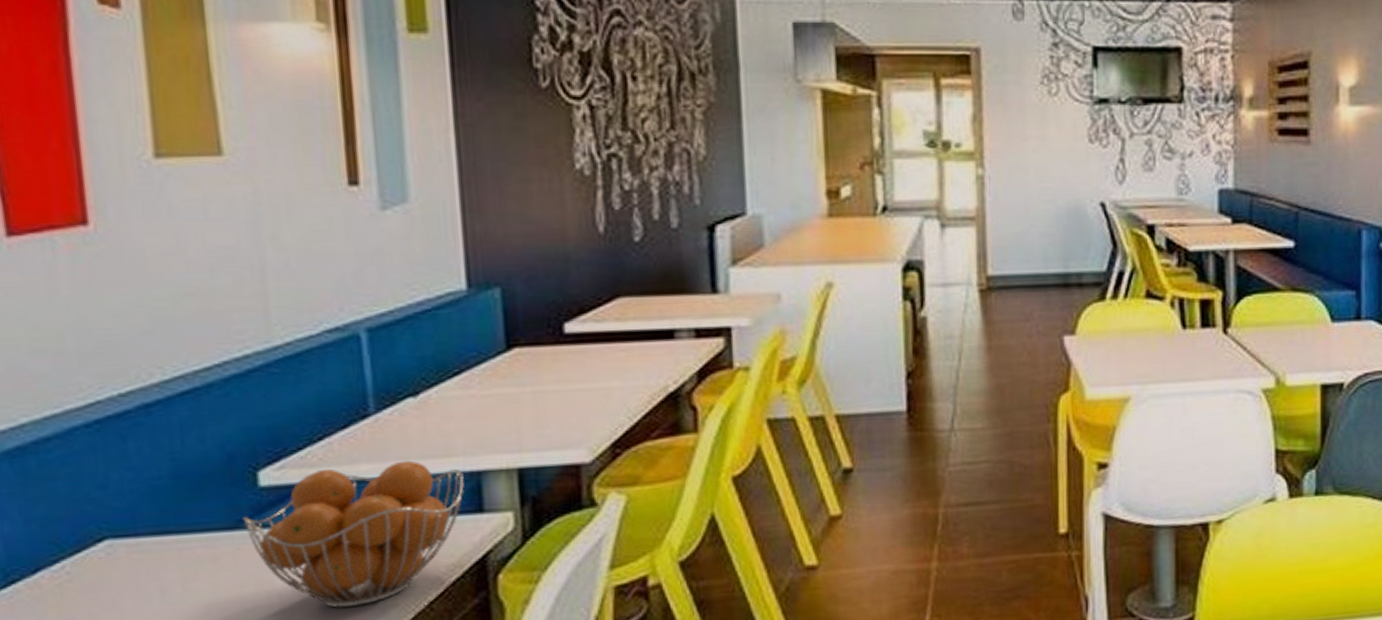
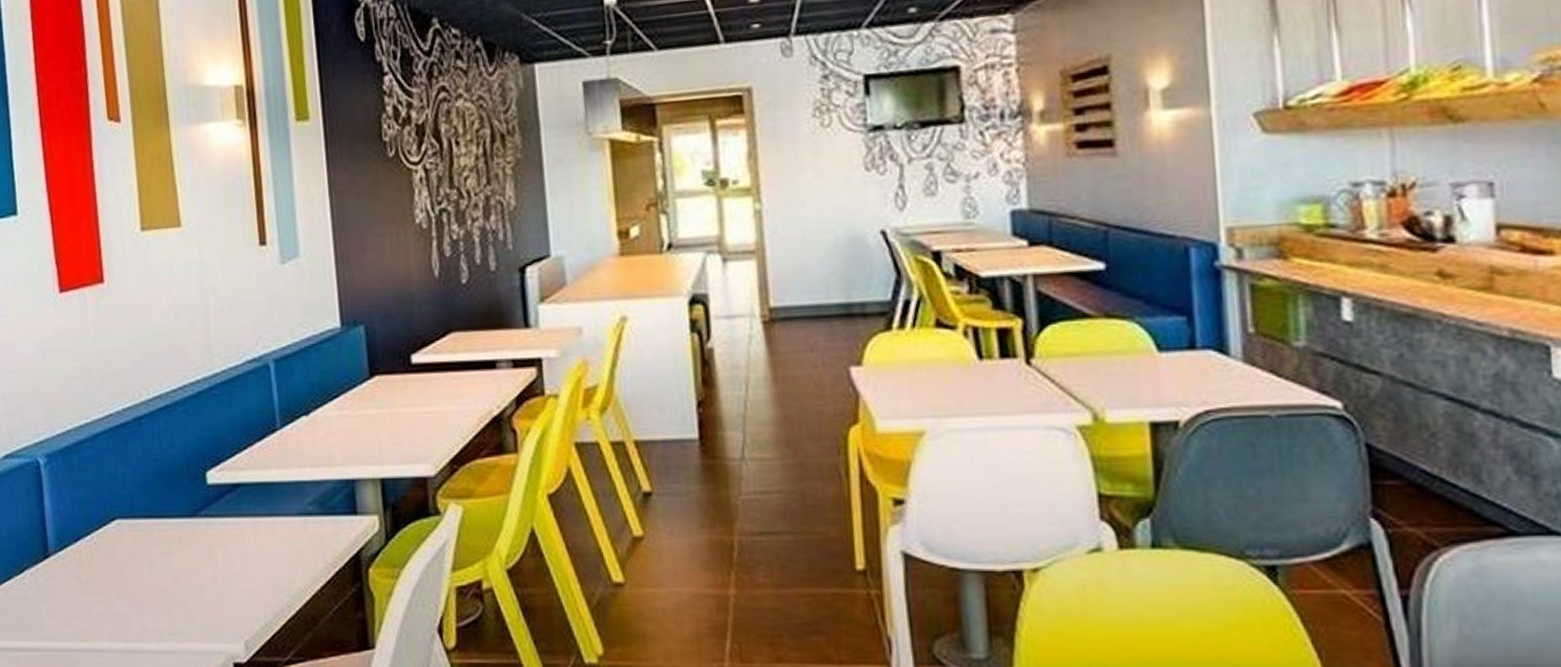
fruit basket: present [242,460,464,608] -> none [197,468,343,586]

